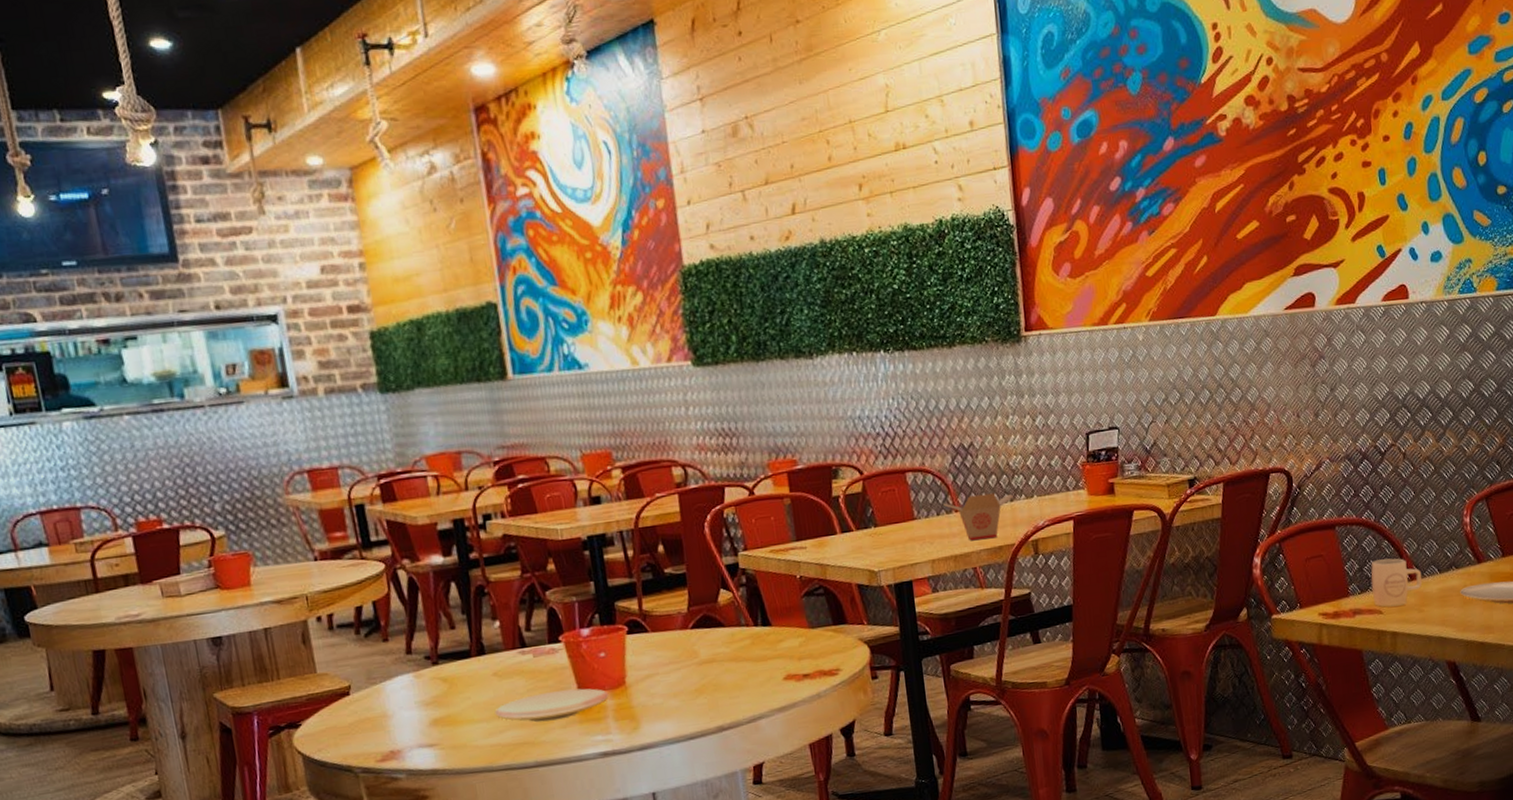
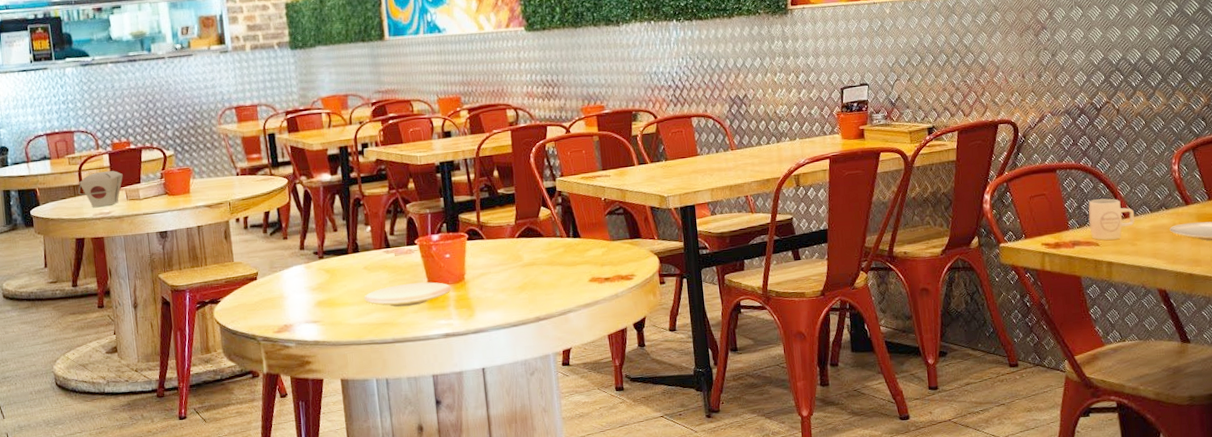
takeout container: none [91,558,155,610] -> present [78,170,123,208]
takeout container: present [943,493,1014,541] -> none [721,135,780,174]

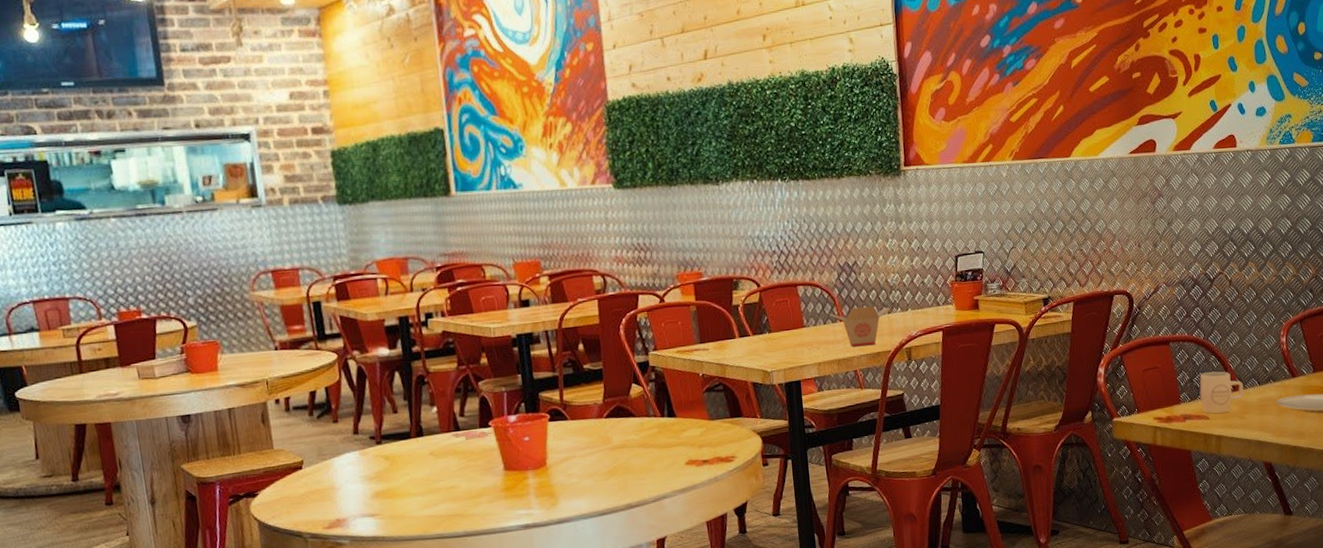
takeout container: present [78,170,123,208] -> none [76,344,133,389]
plate: present [364,282,452,307] -> none [430,468,532,497]
takeout container: none [721,135,780,174] -> present [829,306,892,347]

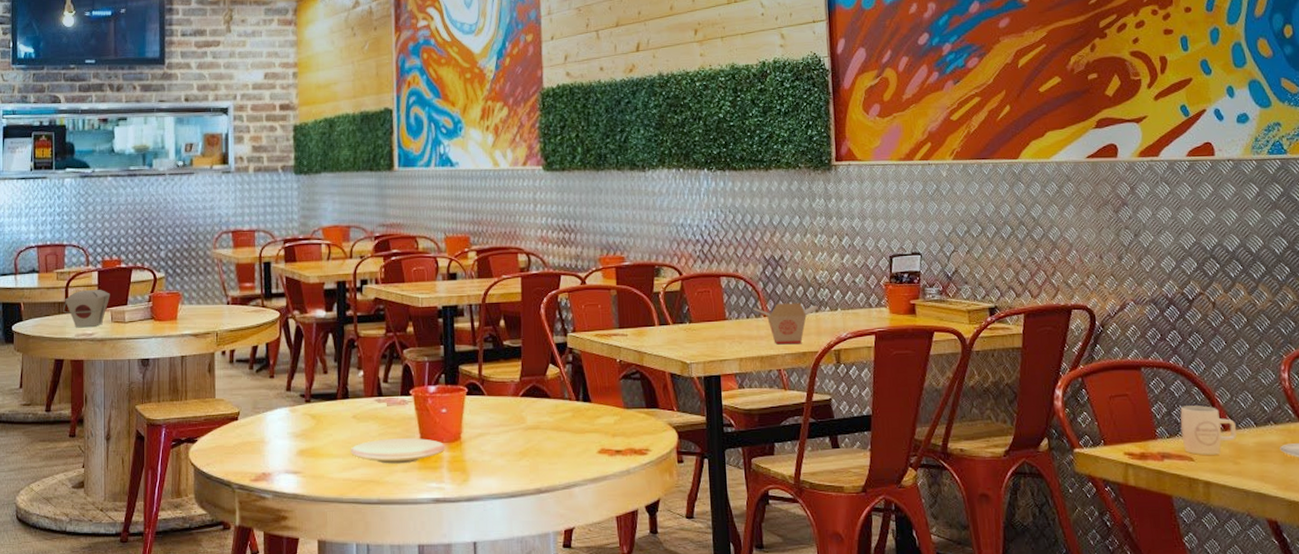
takeout container: none [76,344,133,389] -> present [63,289,110,328]
plate: none [430,468,532,497] -> present [350,438,446,464]

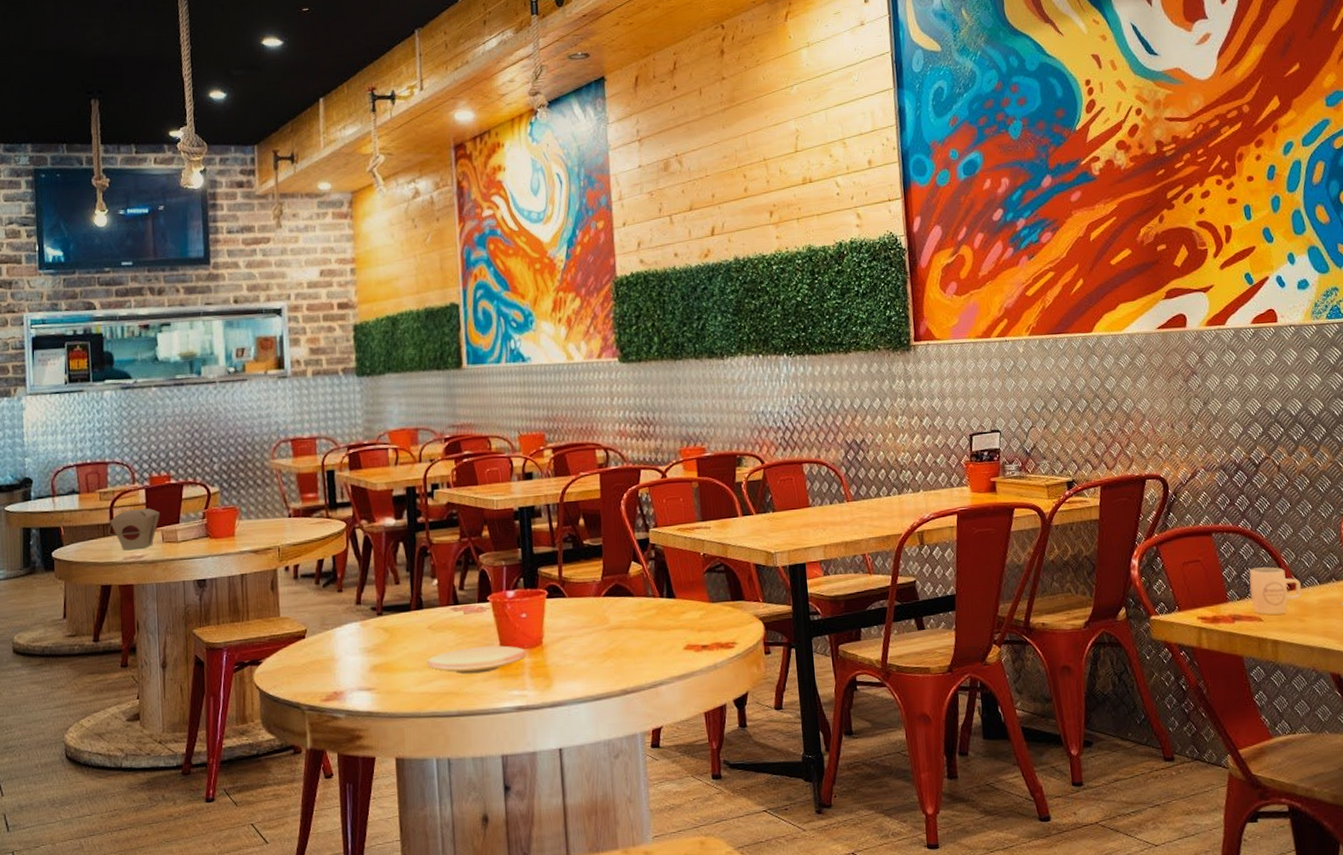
takeout container: present [753,303,820,345] -> none [836,486,902,529]

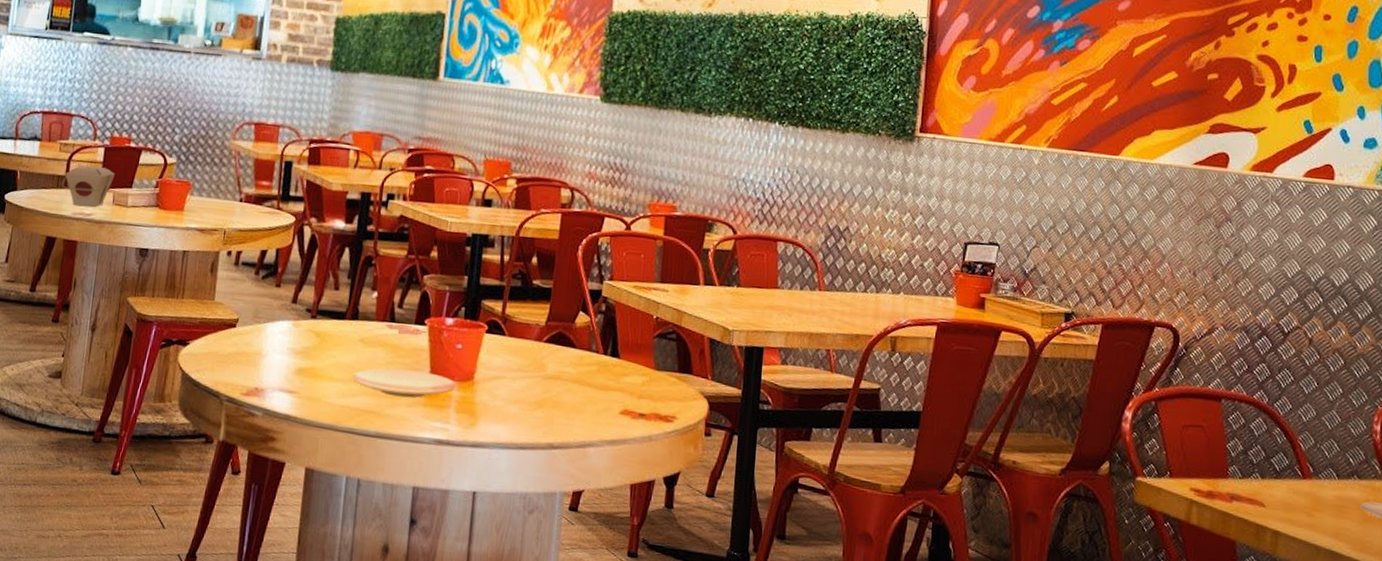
mug: present [1249,567,1303,616] -> none [1255,446,1317,505]

